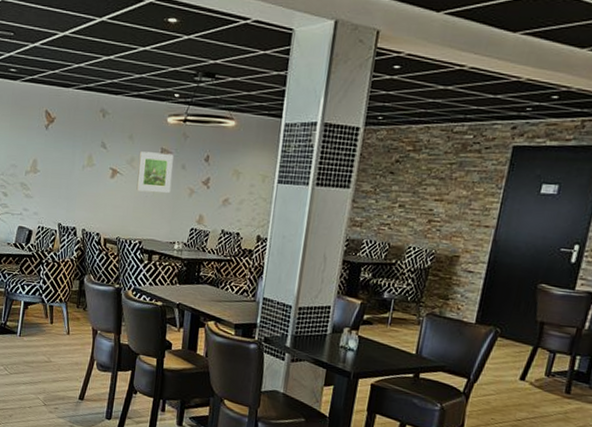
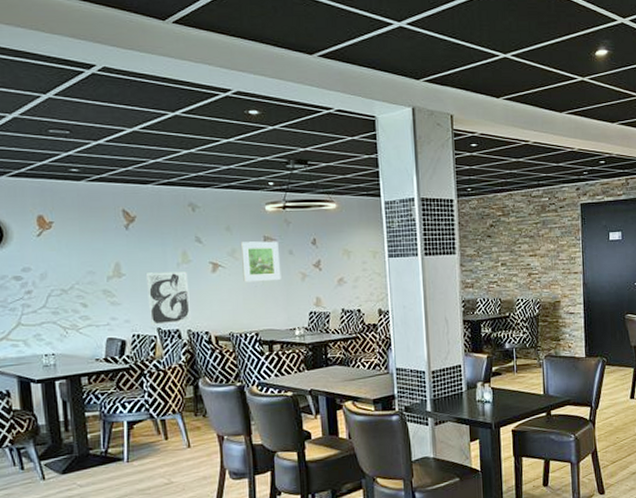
wall art: none [54,171,90,222] -> present [145,271,192,326]

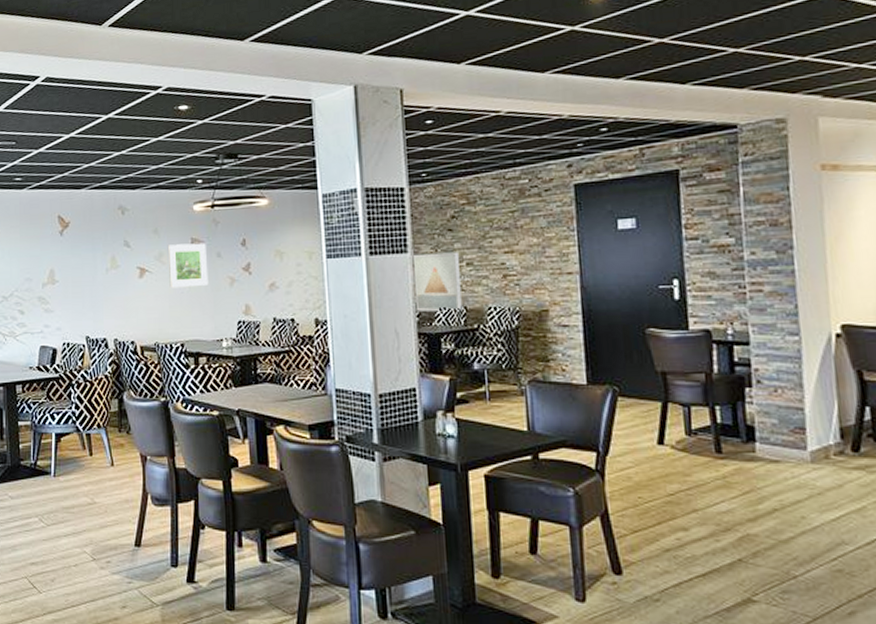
wall art: present [145,271,192,326] -> none [77,277,119,334]
wall art: none [459,254,498,303] -> present [412,252,462,312]

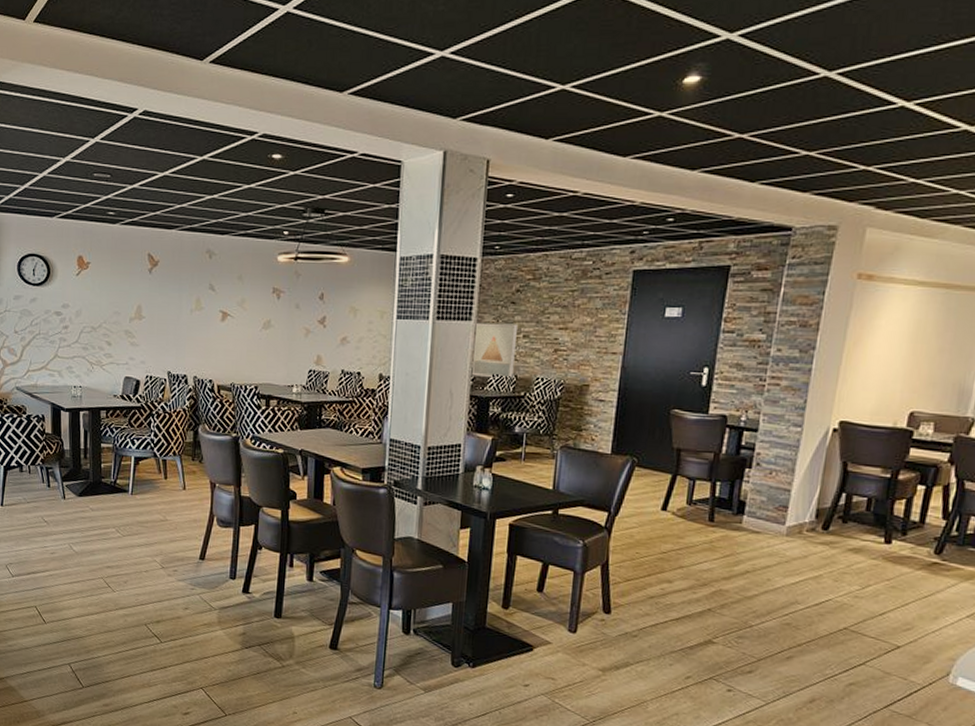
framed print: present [167,243,209,288] -> none [249,292,286,335]

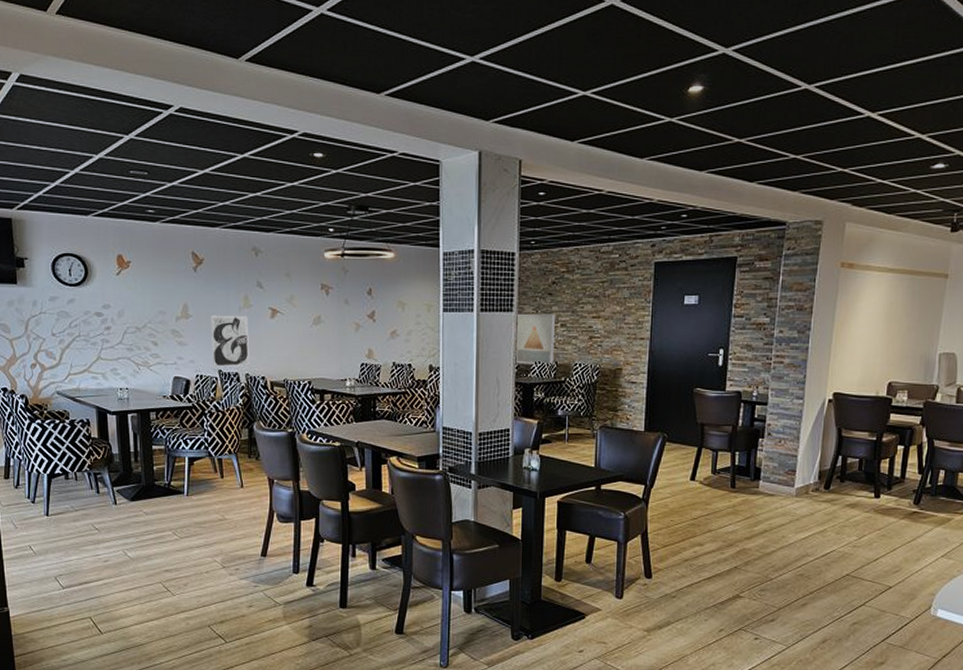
wall art: none [162,317,199,369] -> present [210,315,250,368]

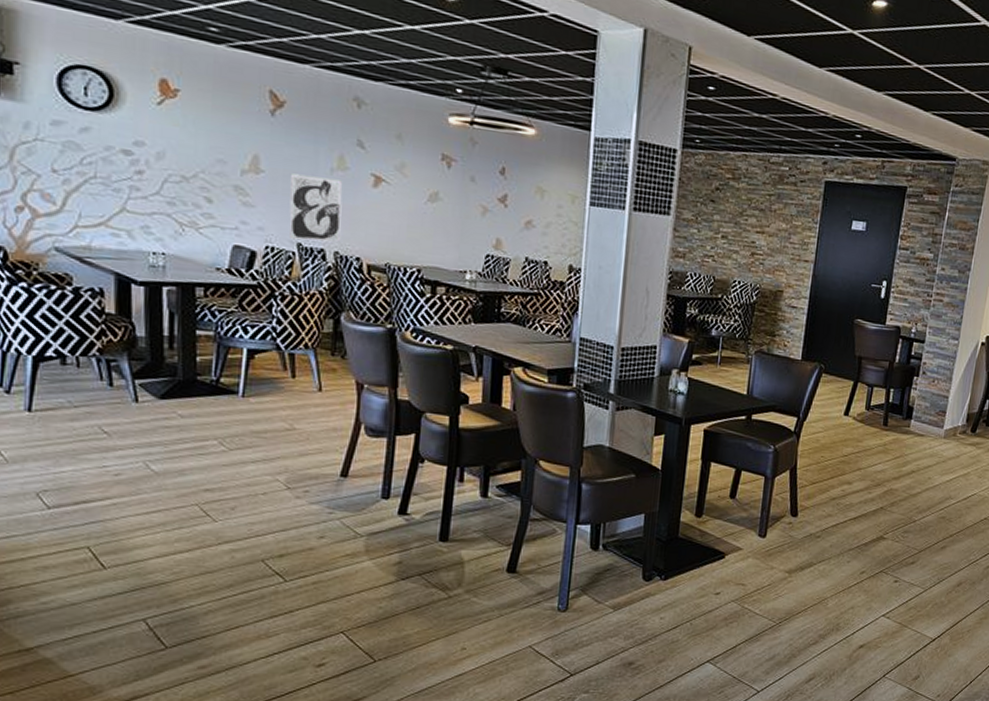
wall art: present [515,313,555,366] -> none [668,217,716,280]

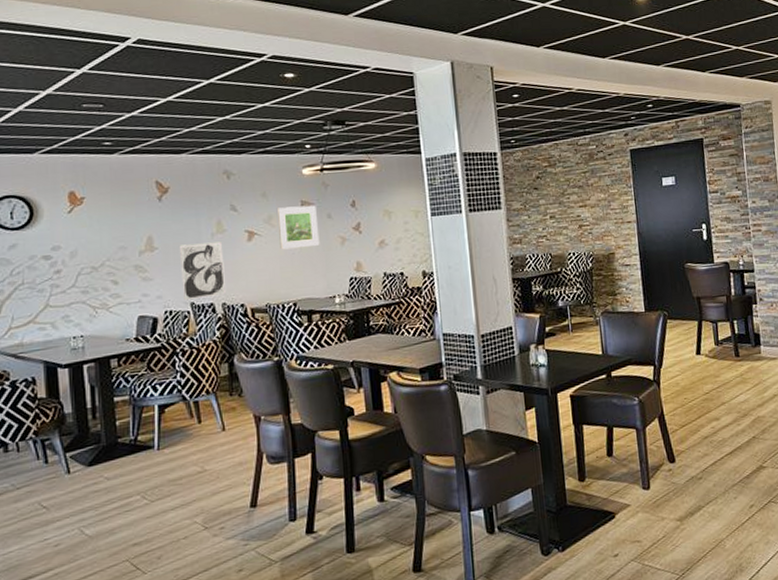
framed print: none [410,156,459,210] -> present [276,205,320,250]

